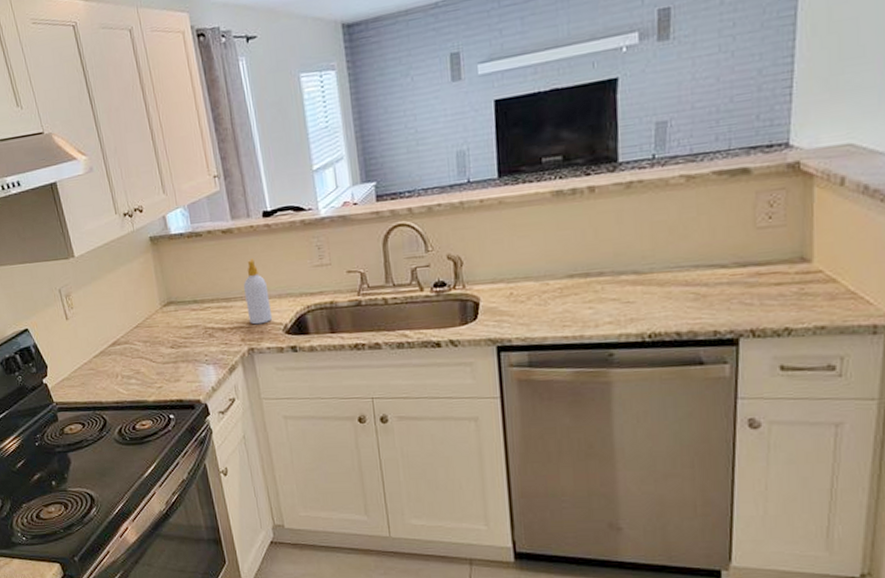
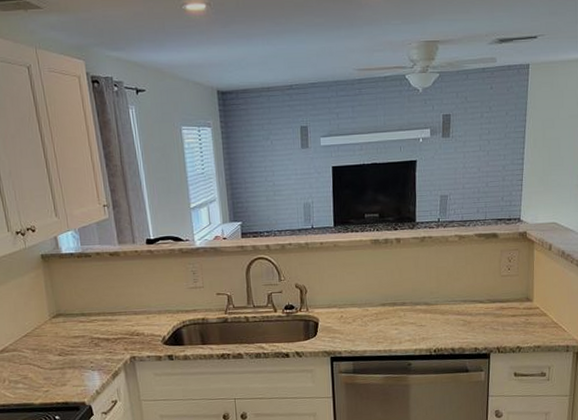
soap bottle: present [243,258,273,325] -> none [127,279,153,336]

